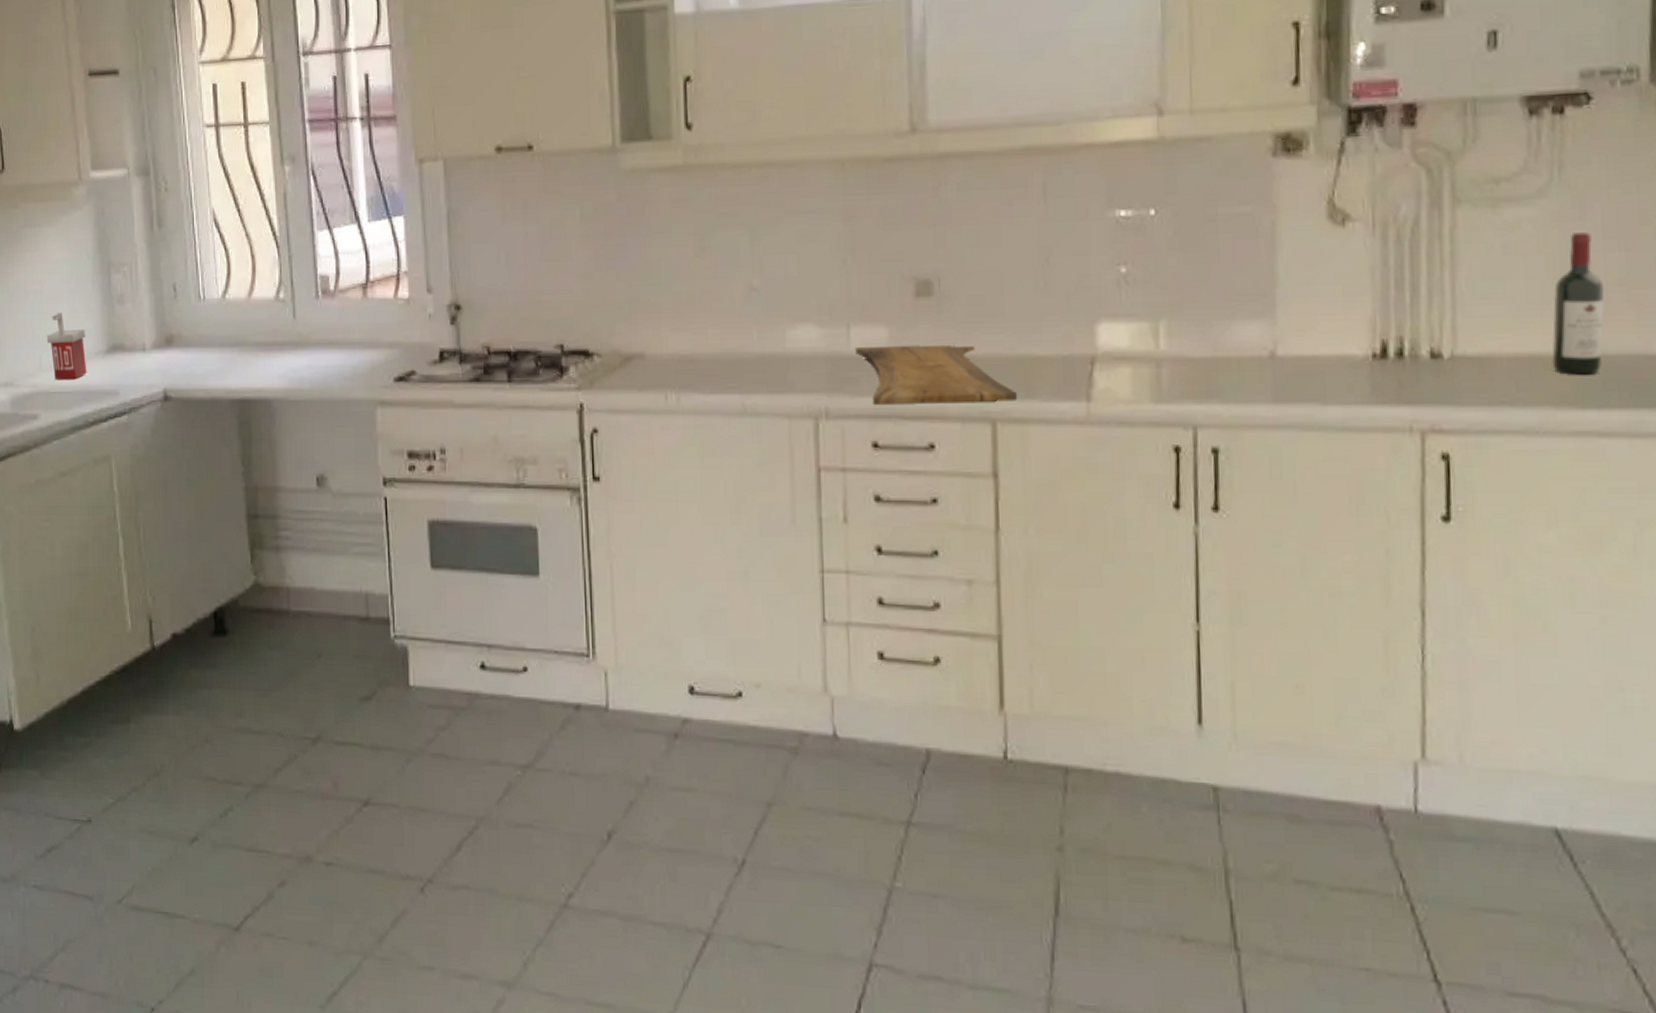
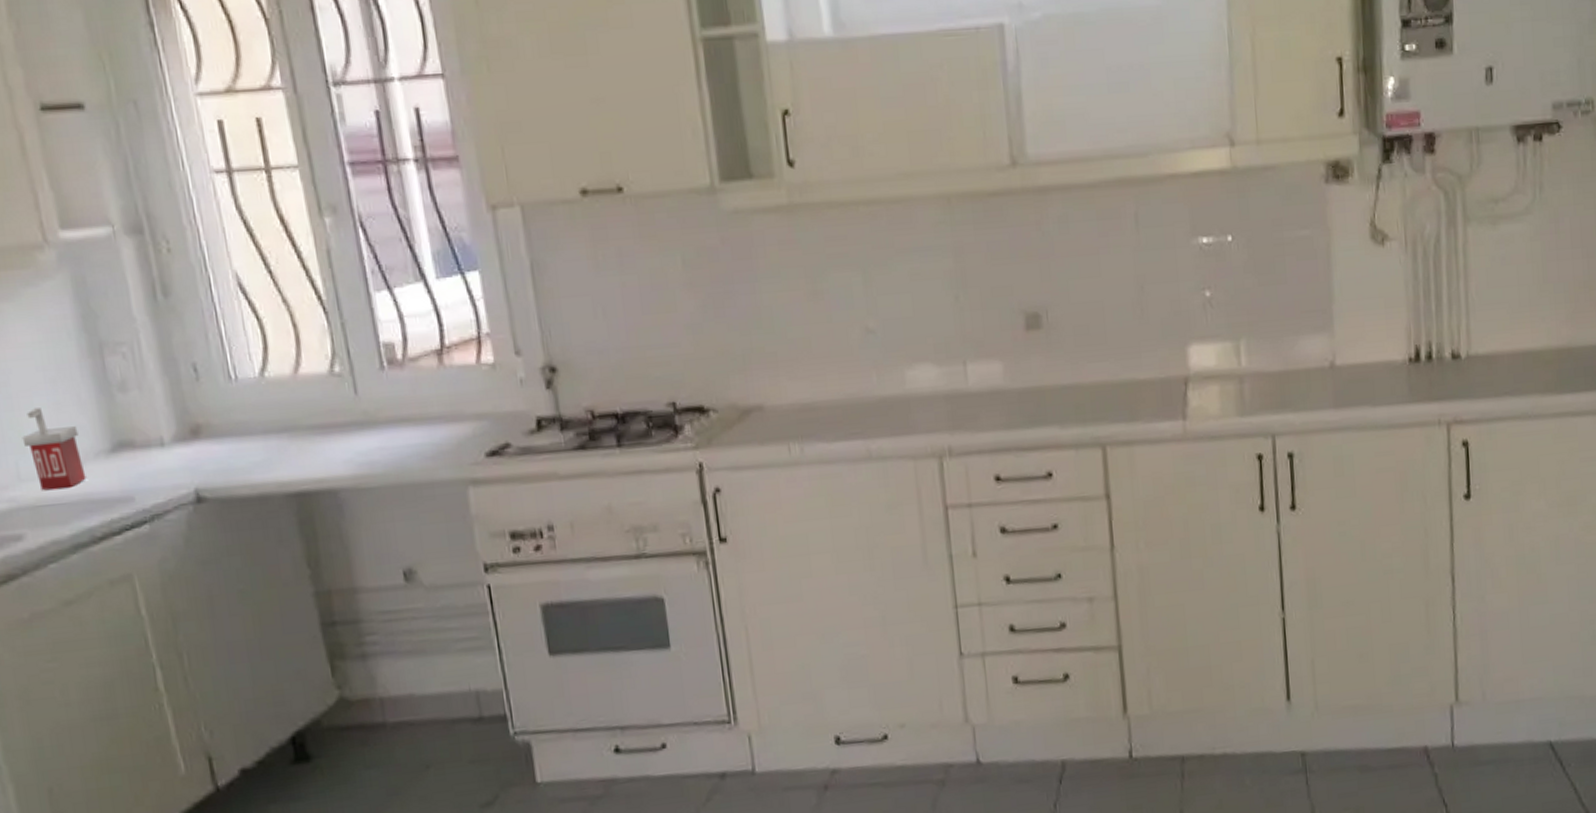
cutting board: present [855,344,1017,406] -> none [973,374,1123,440]
wine bottle: present [1552,232,1605,375] -> none [1538,243,1574,365]

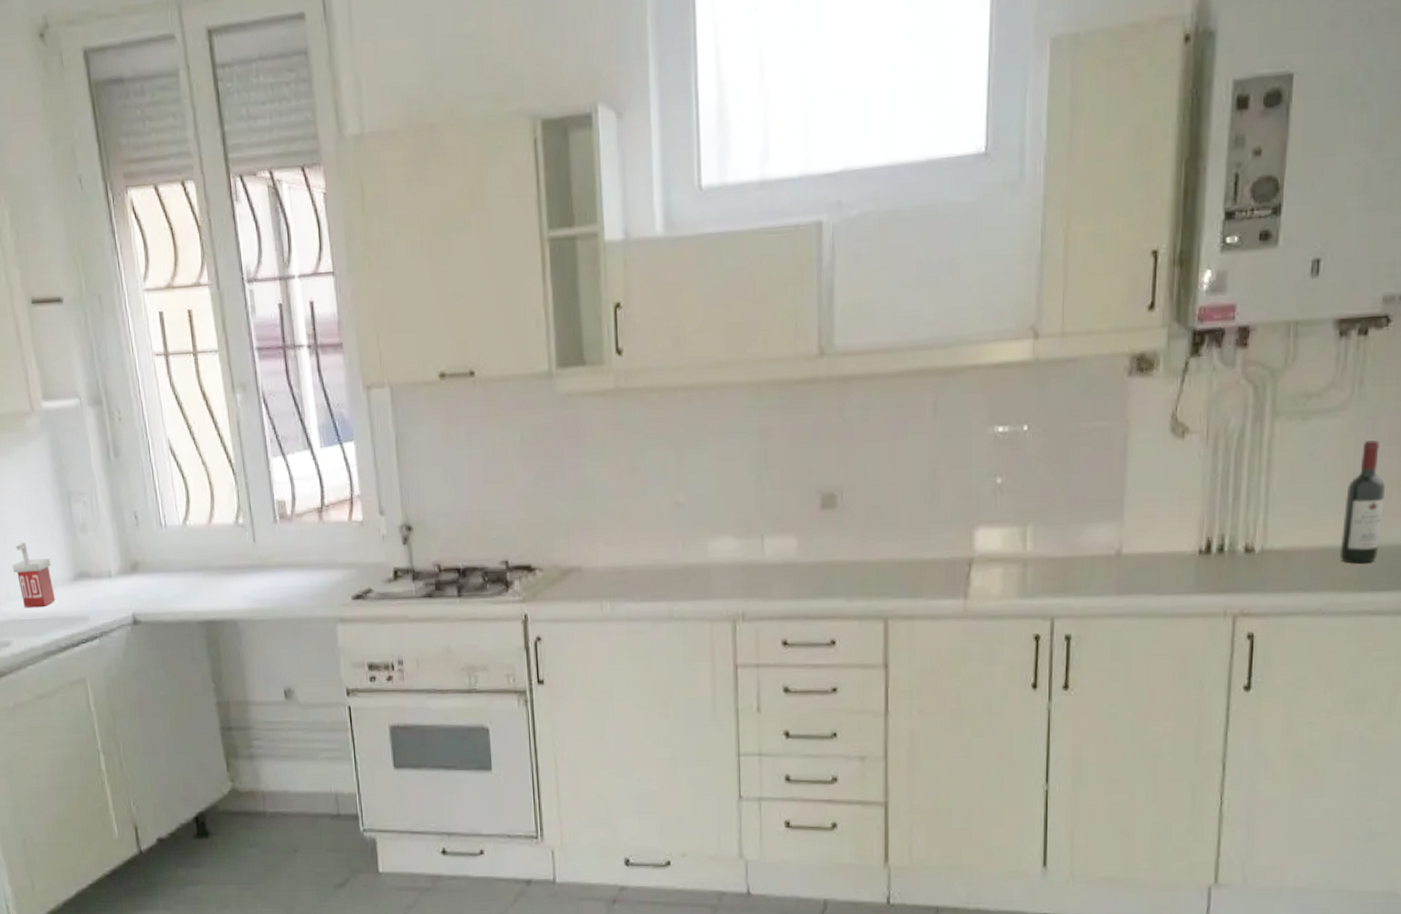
wine bottle: none [1538,243,1574,365] -> present [1339,440,1386,563]

